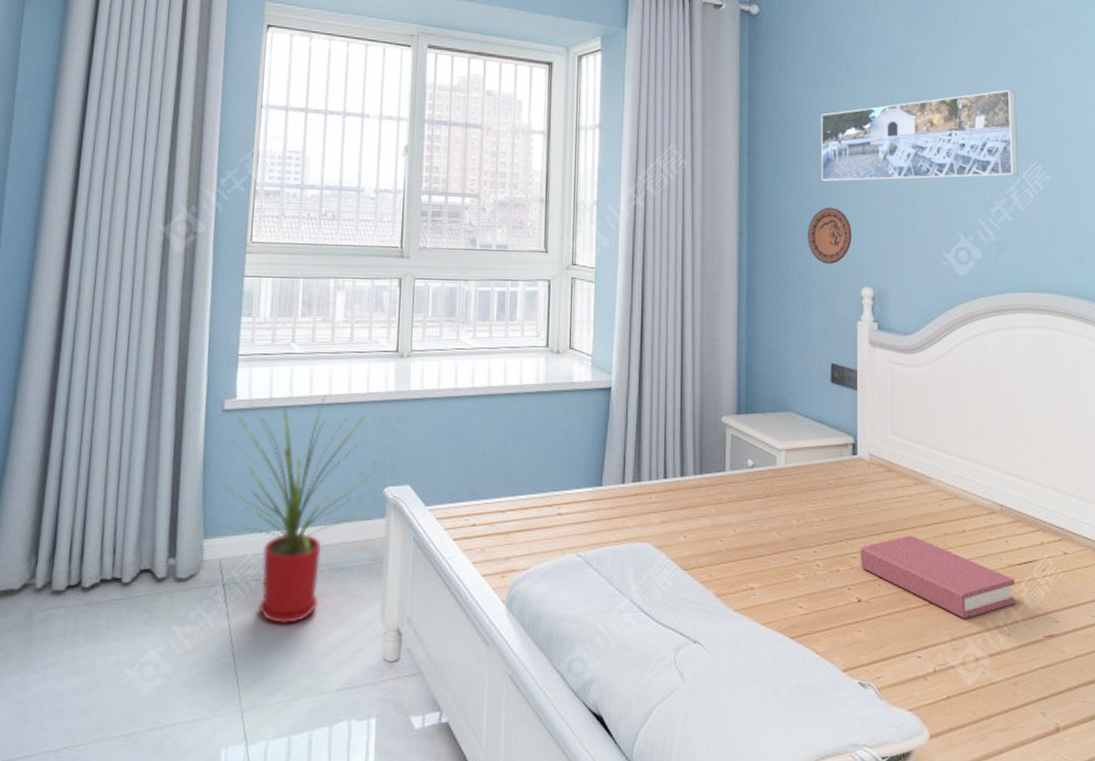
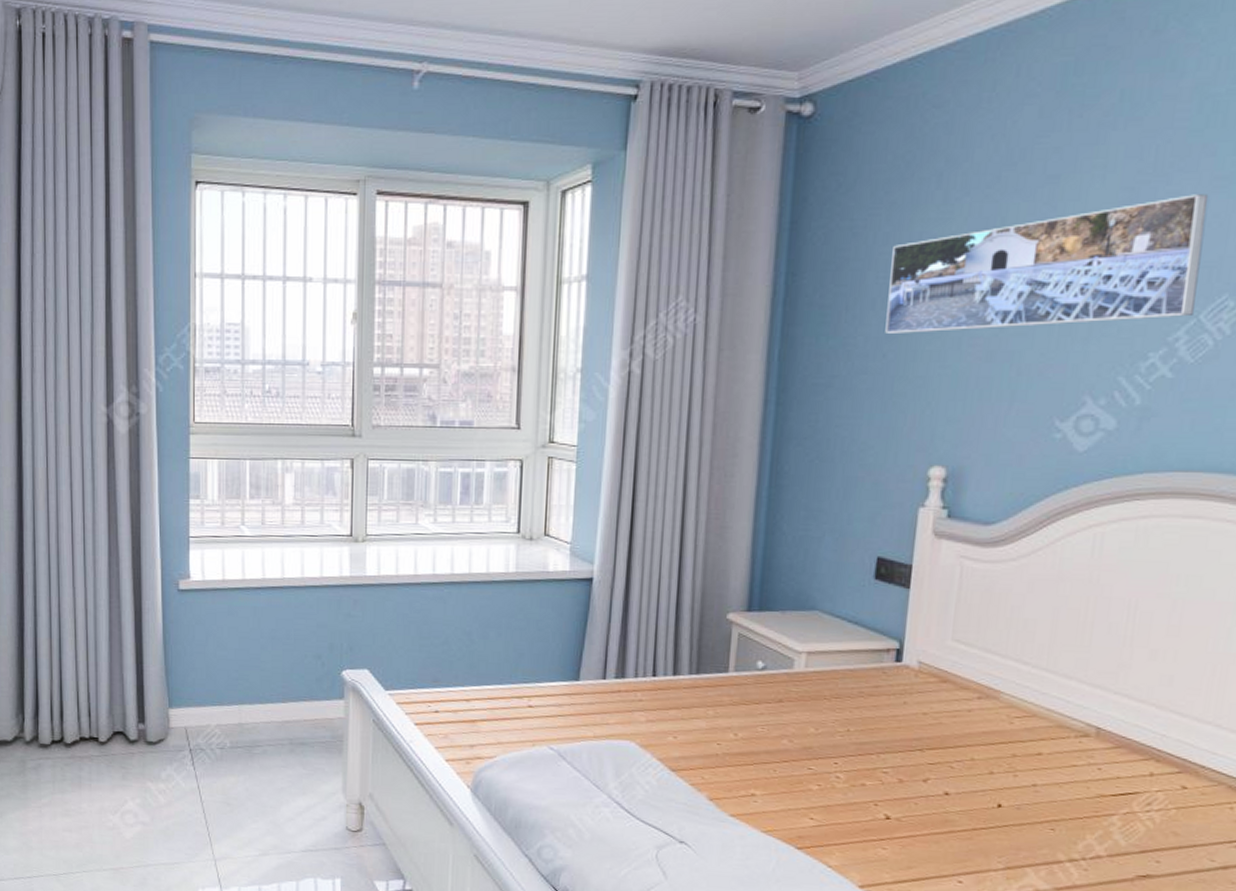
house plant: present [224,394,371,625] -> none [184,577,329,790]
decorative plate: present [808,207,852,265] -> none [858,367,923,439]
hardback book: present [861,535,1016,618] -> none [894,753,1105,848]

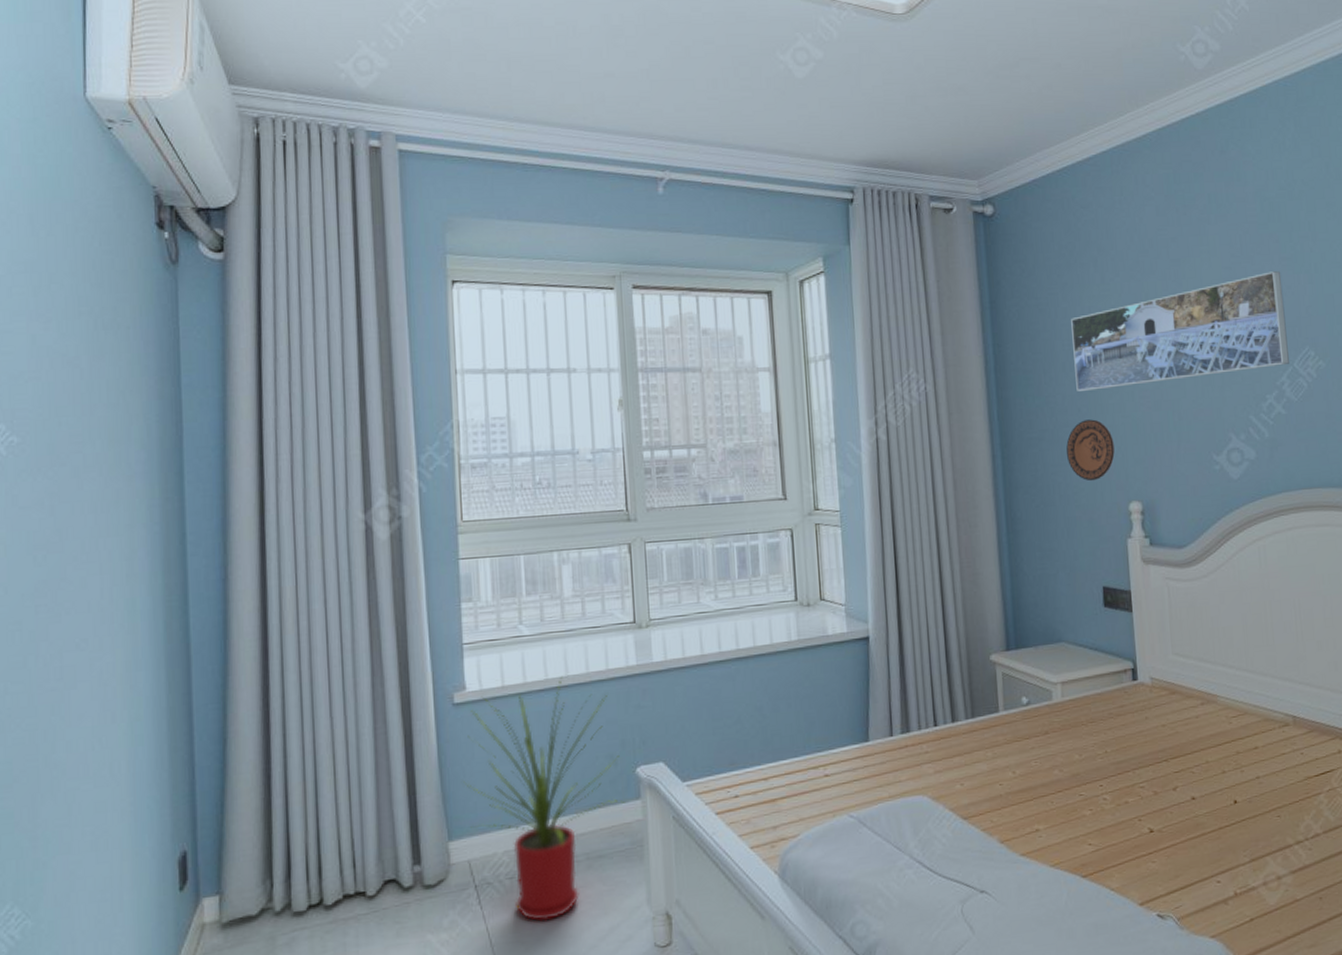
house plant: none [184,577,329,790] -> present [464,675,625,922]
decorative plate: none [858,367,923,439] -> present [1066,419,1115,482]

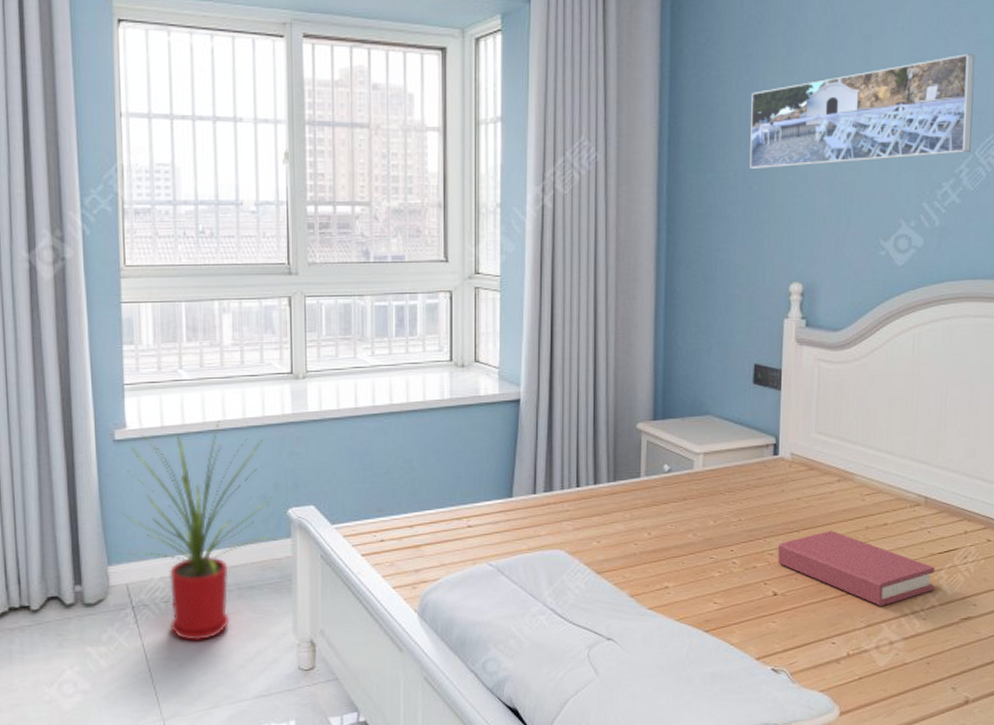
decorative plate: present [1066,419,1115,482] -> none [733,198,781,260]
hardback book: none [1149,757,1316,838] -> present [778,530,935,606]

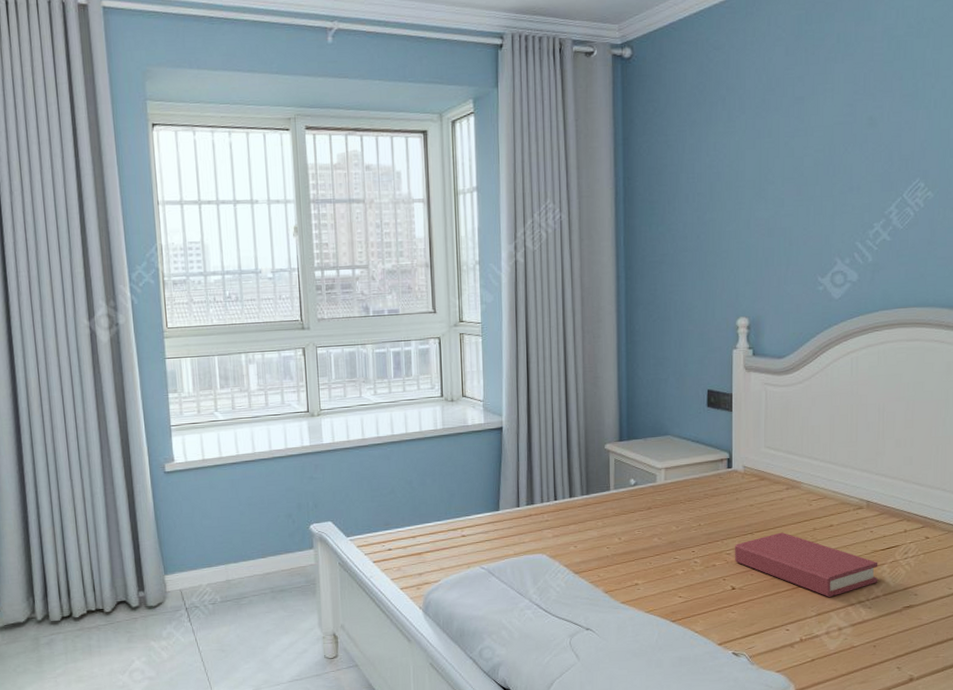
house plant: present [123,420,276,642] -> none [175,452,301,636]
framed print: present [750,54,975,168] -> none [697,107,901,220]

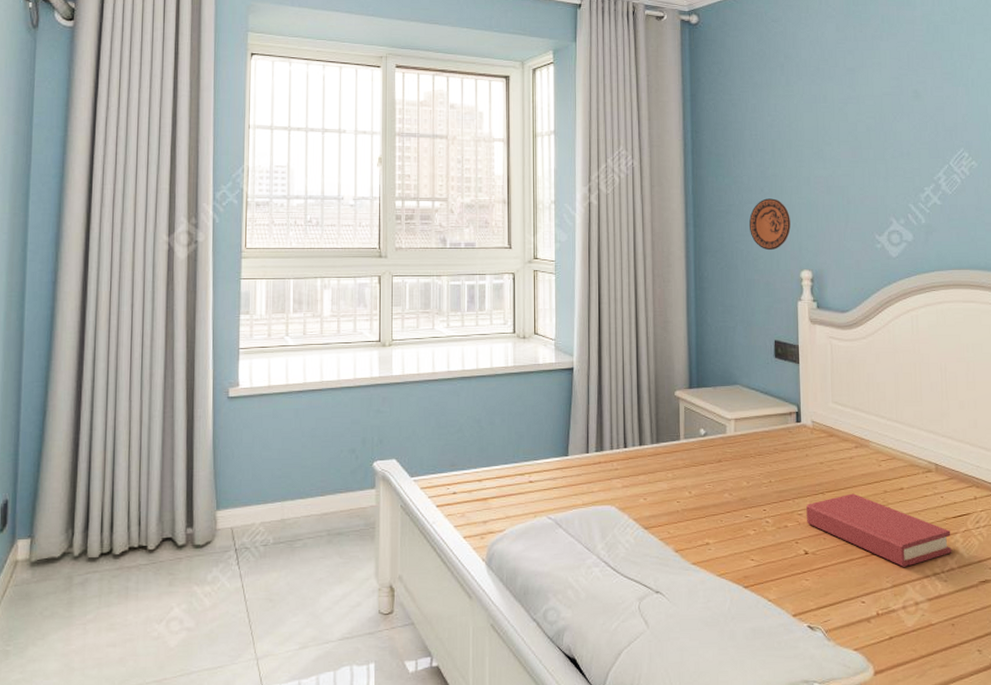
decorative plate: none [684,245,727,300] -> present [749,198,791,251]

